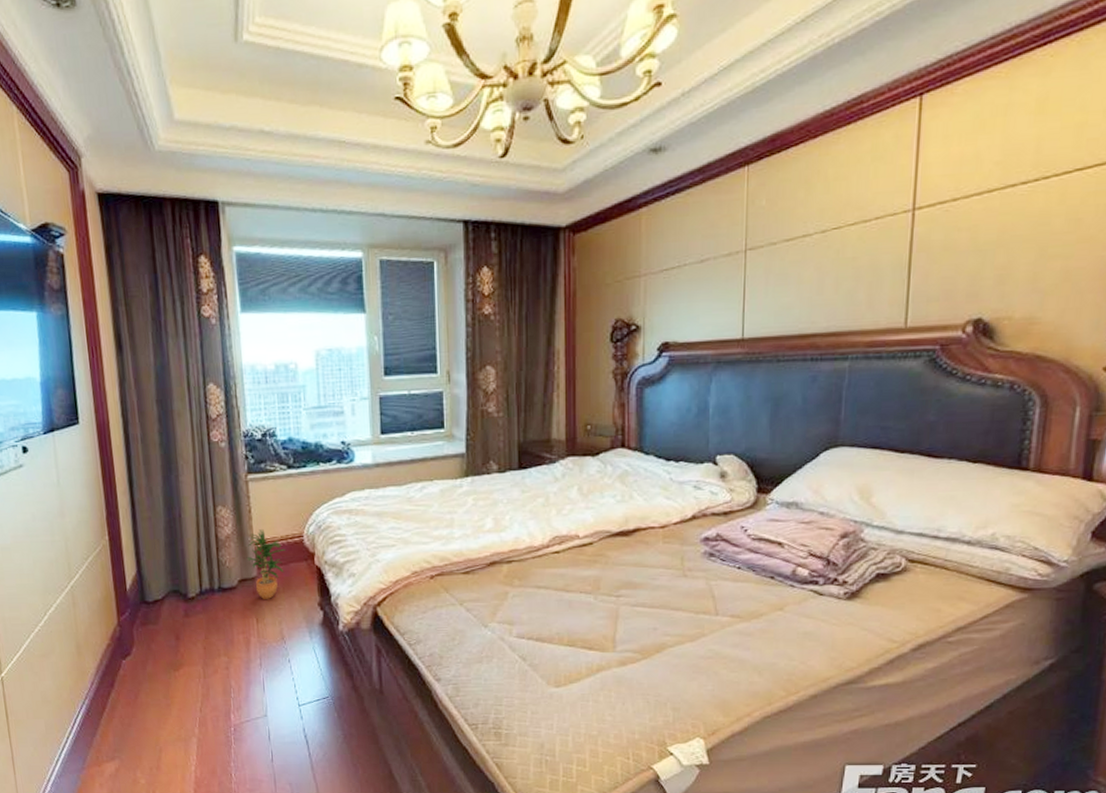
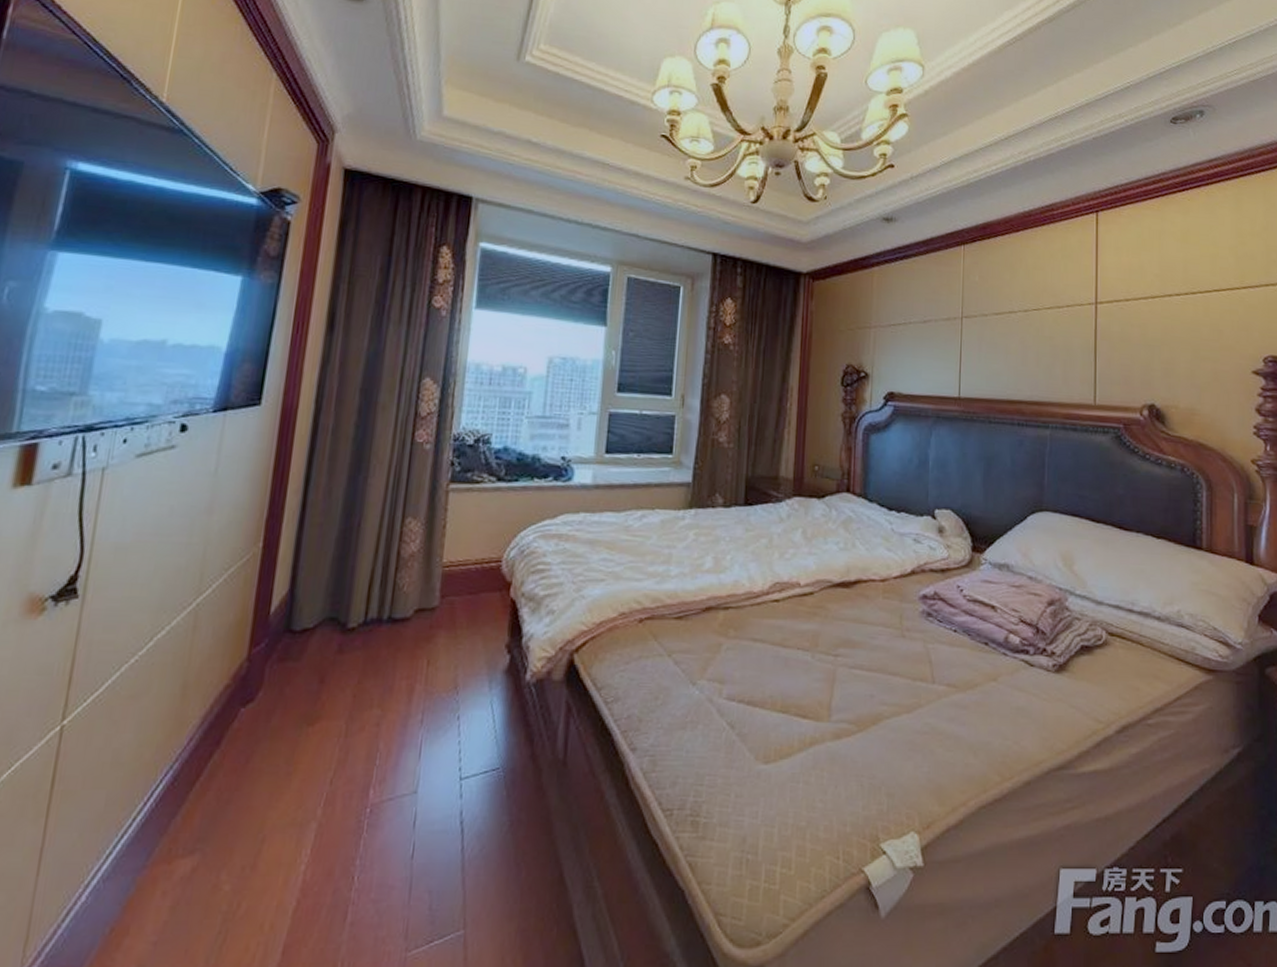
potted plant: present [246,529,287,599] -> none [429,549,480,636]

